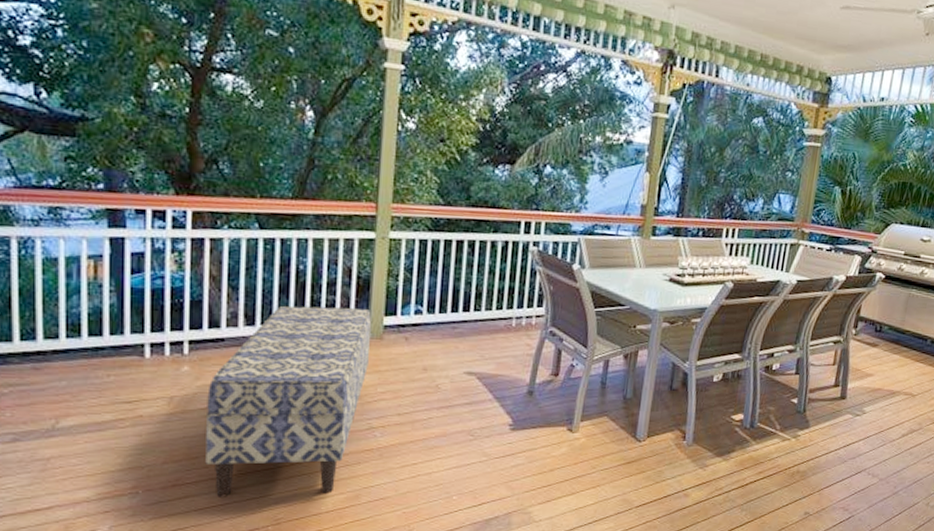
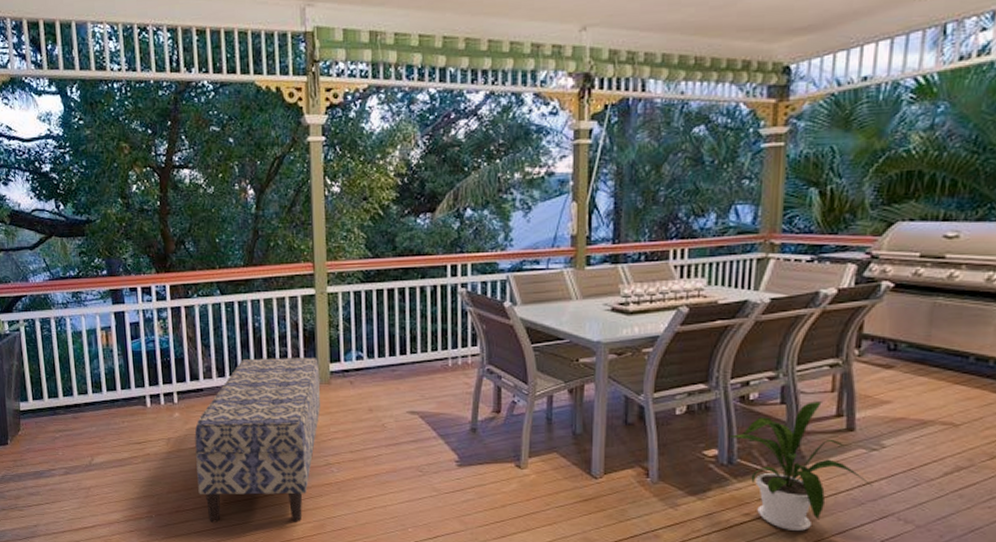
house plant: none [752,373,854,486] -> present [727,401,873,531]

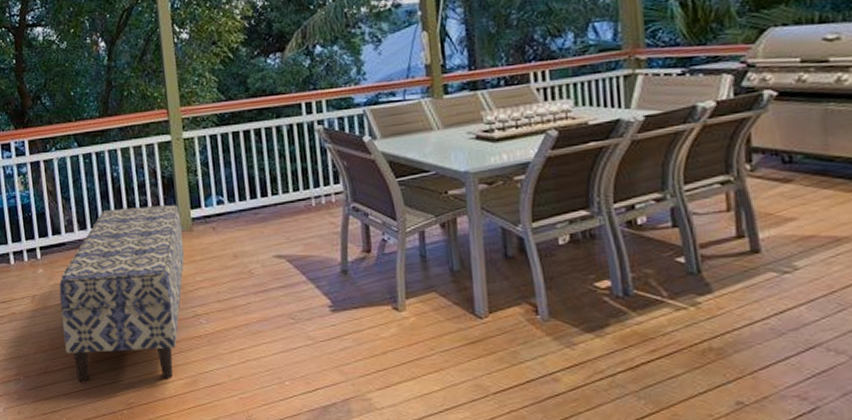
house plant: present [727,401,873,531] -> none [618,222,792,367]

